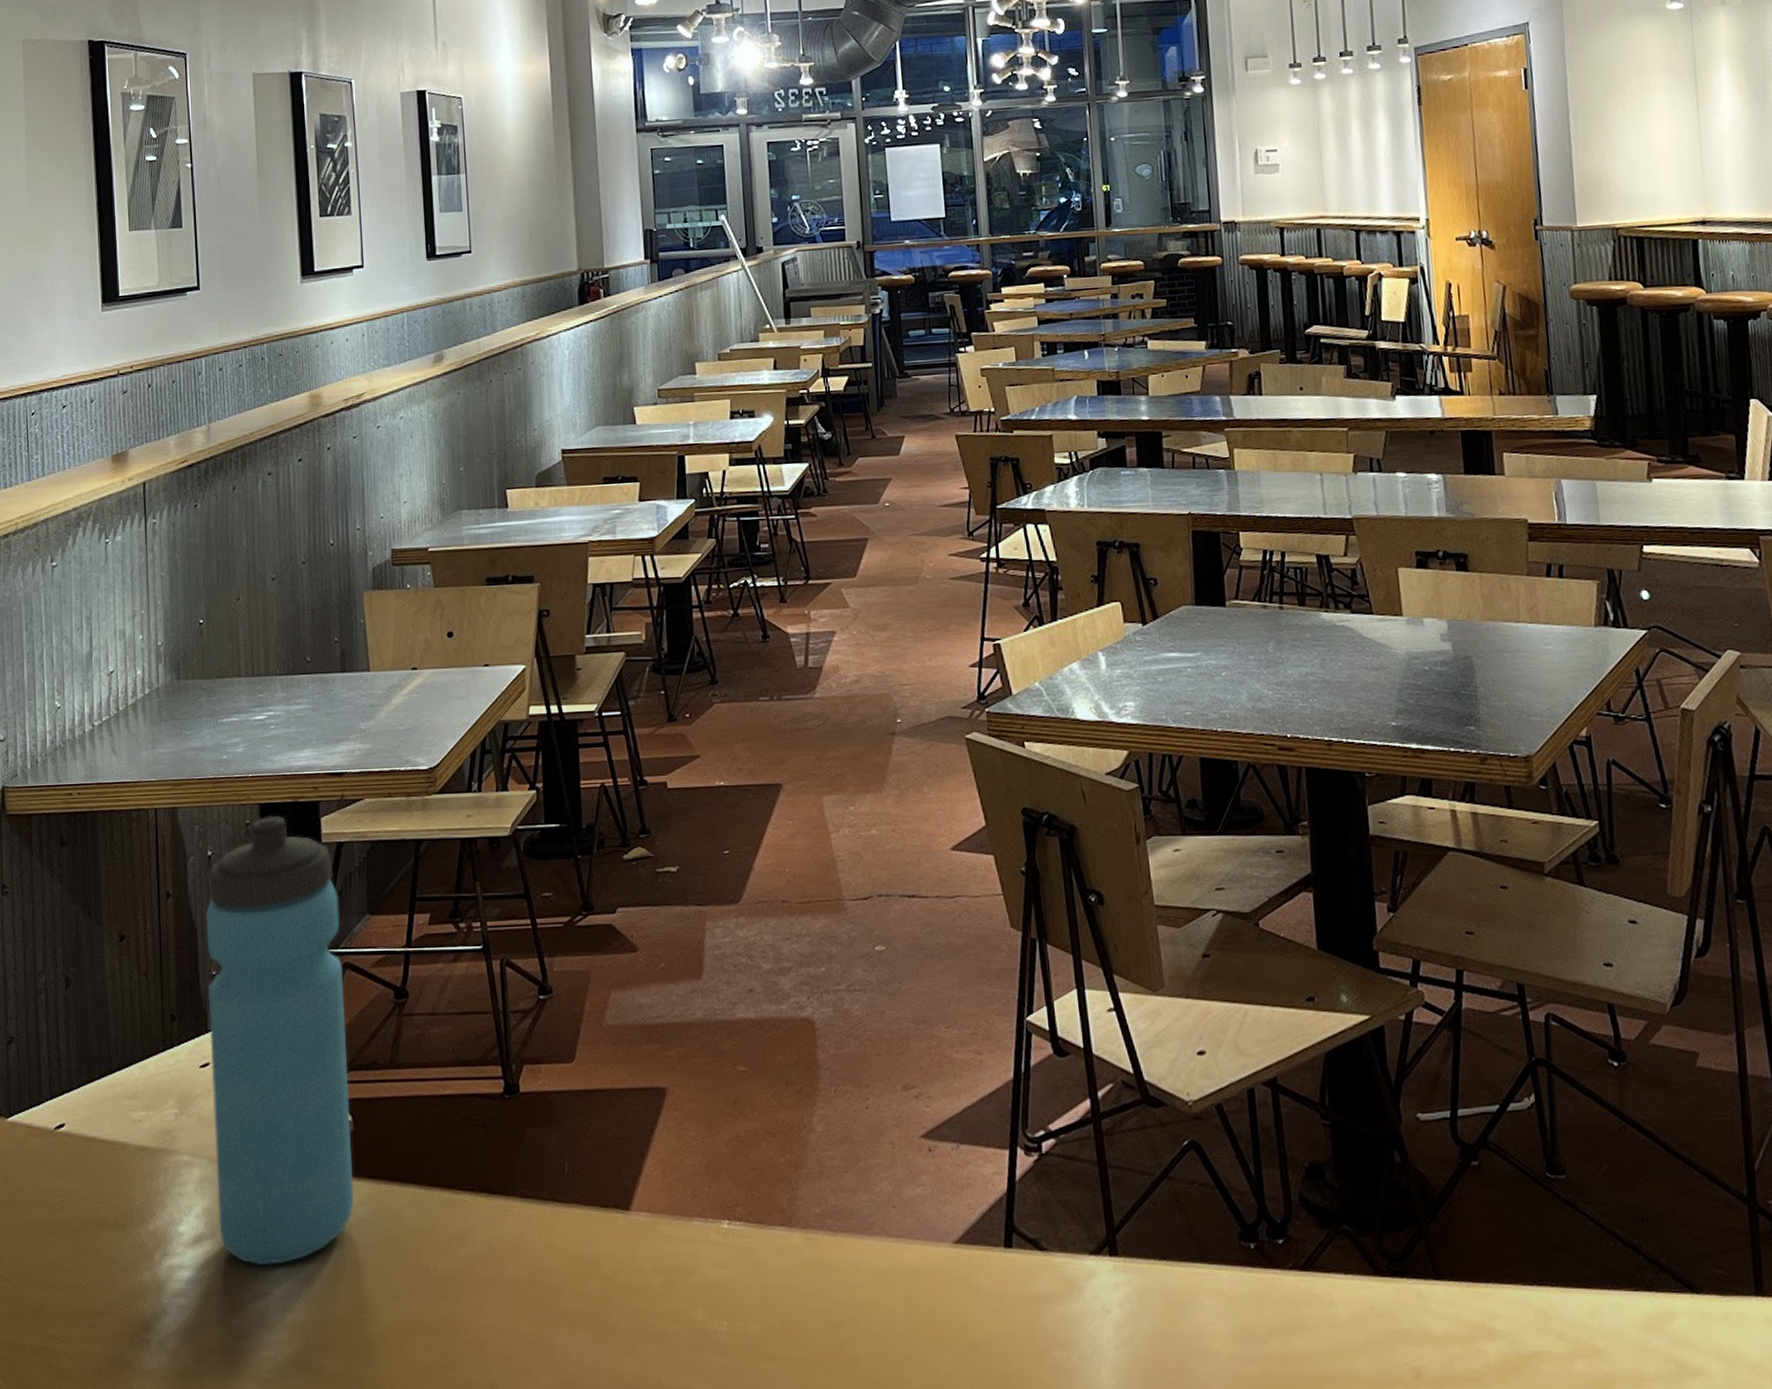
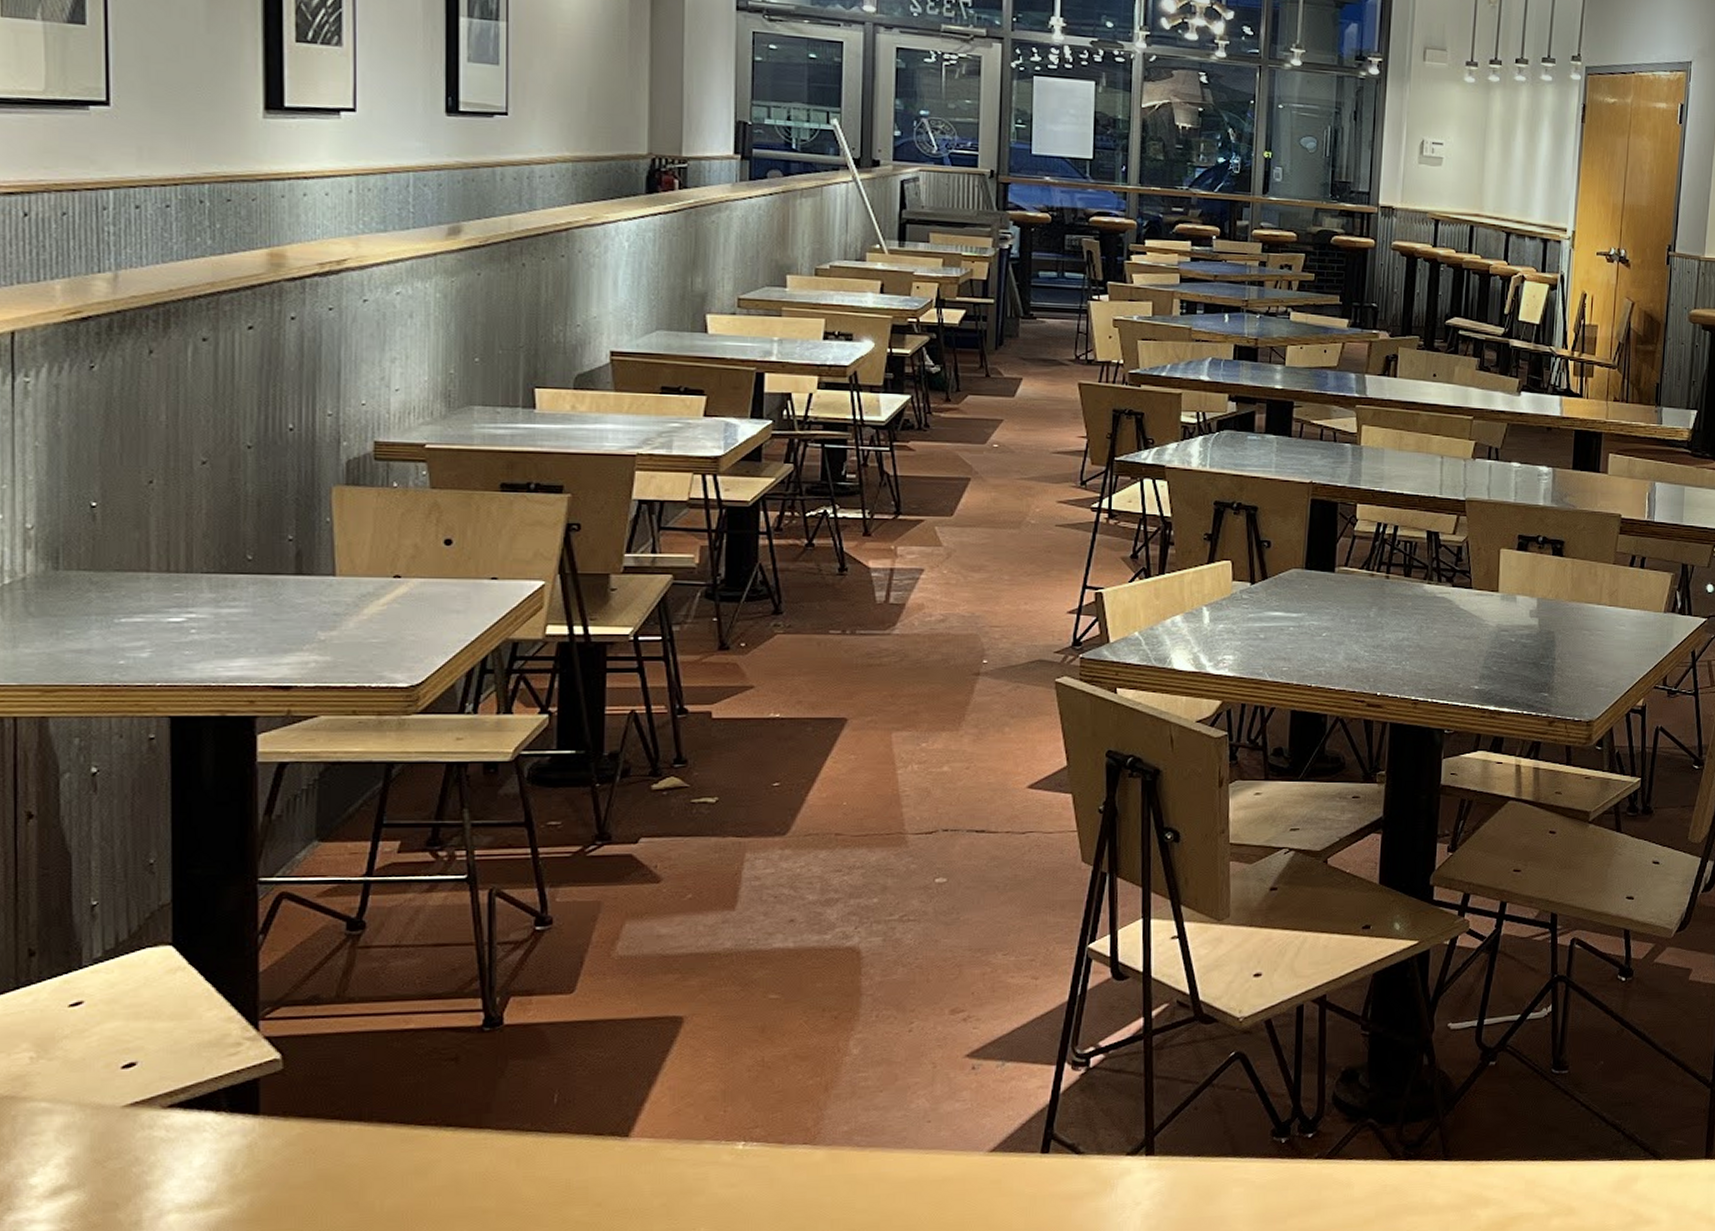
water bottle: present [205,815,354,1266] -> none [84,730,278,1215]

